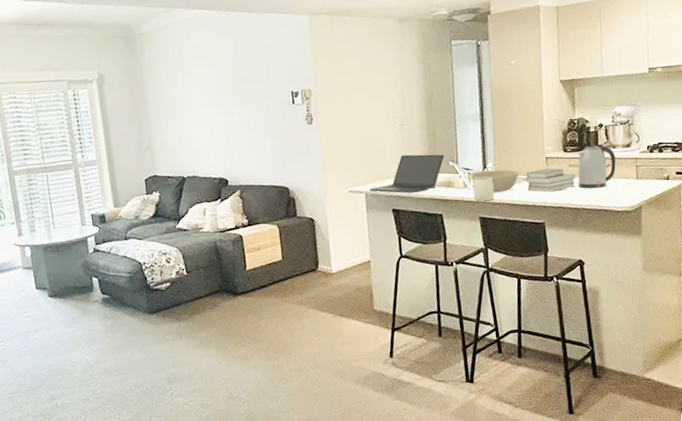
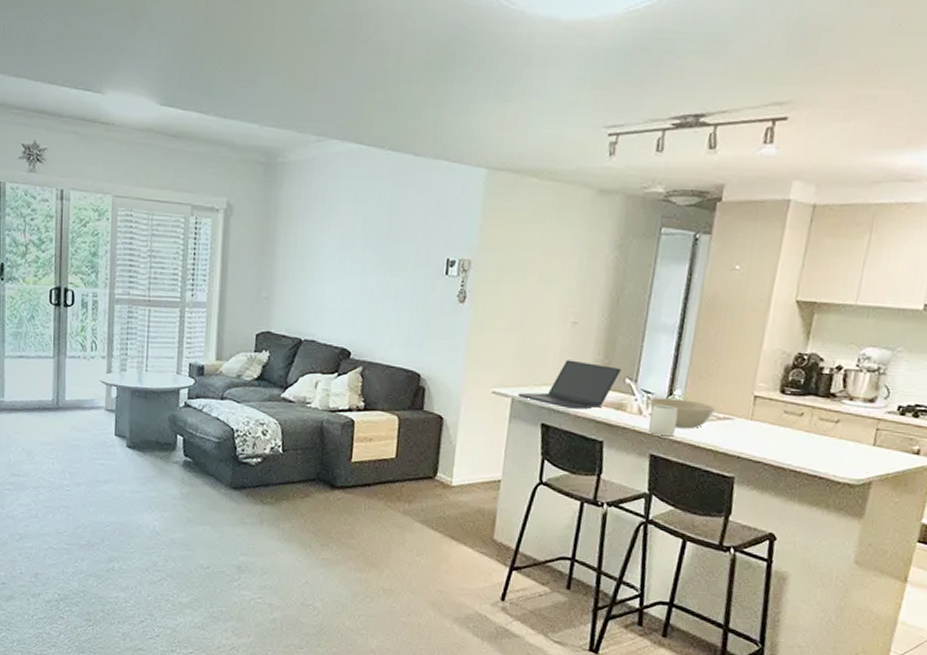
books: present [525,168,575,193] -> none [721,409,789,442]
kettle: present [578,145,616,189] -> none [790,391,851,448]

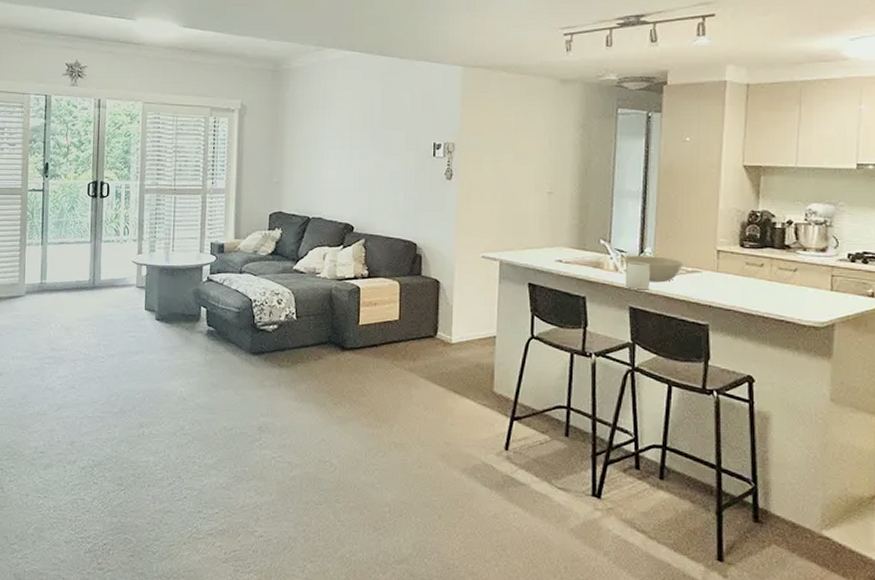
laptop: present [518,360,622,409] -> none [505,225,595,269]

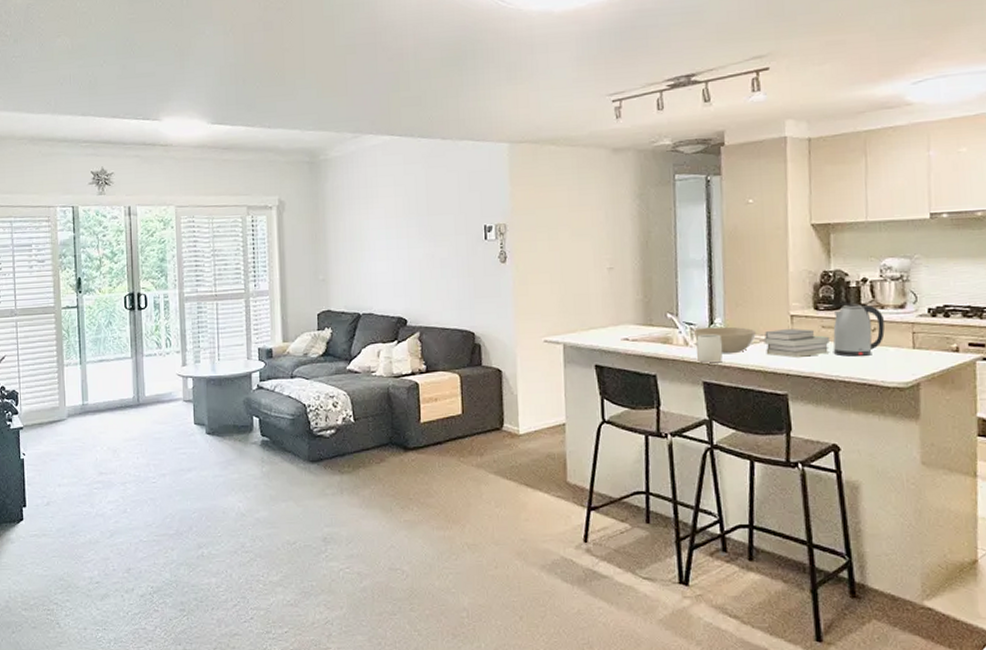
books: none [690,263,752,292] -> present [764,329,829,359]
kettle: none [755,244,805,294] -> present [832,303,885,357]

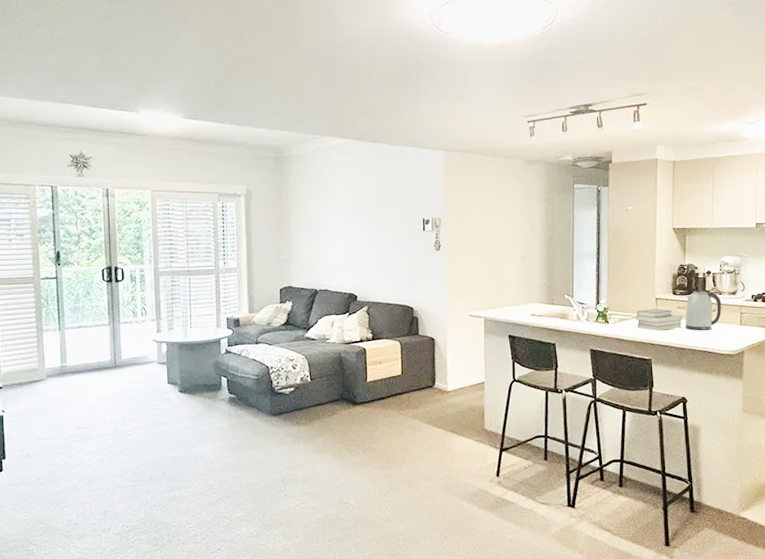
bowl: present [693,326,756,355] -> none [584,306,630,328]
mug: present [696,334,723,364] -> none [586,312,606,335]

